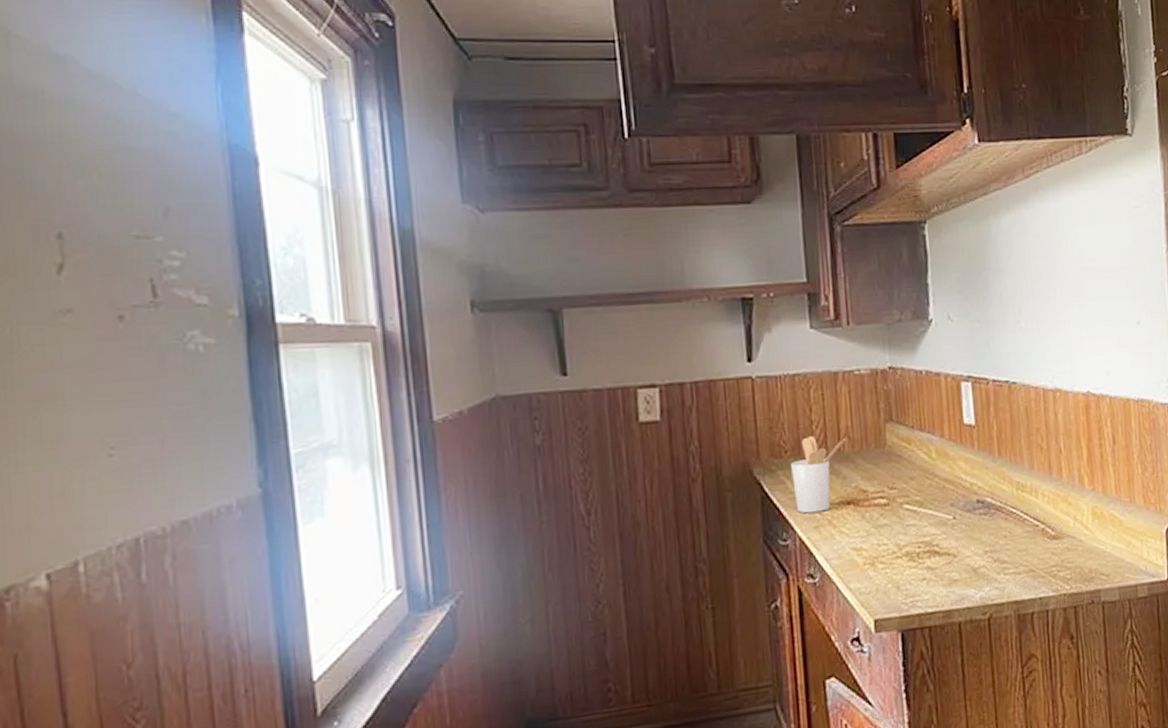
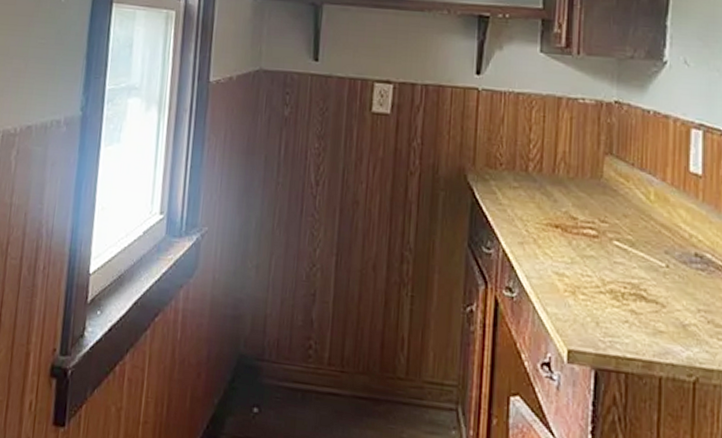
utensil holder: present [791,436,846,514] -> none [503,154,562,230]

